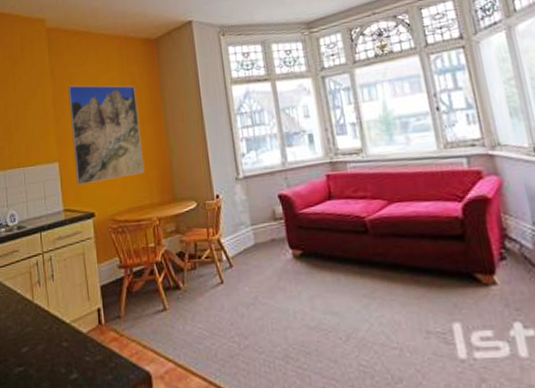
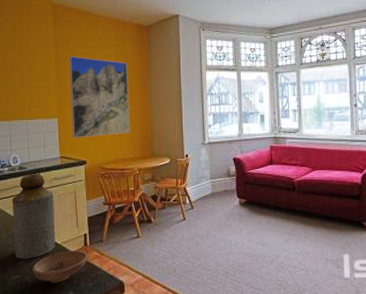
bottle: none [11,232,64,345] -> present [12,173,56,259]
bowl: none [38,331,104,377] -> present [33,250,88,283]

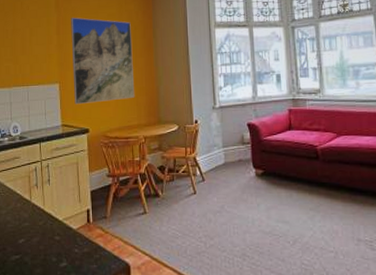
bottle: present [12,173,56,259] -> none [12,143,57,237]
bowl: present [33,250,88,283] -> none [33,227,91,265]

